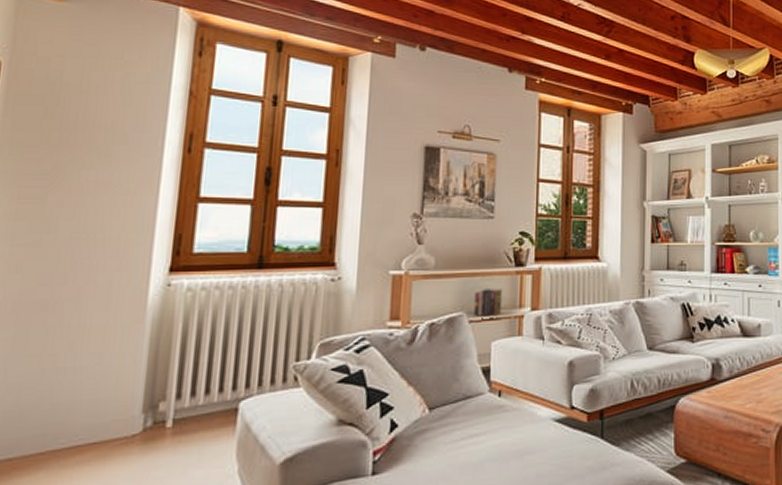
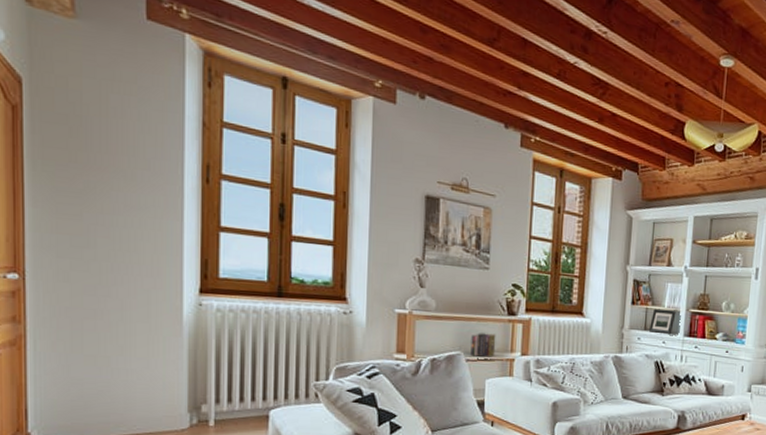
picture frame: none [671,246,701,273] -> present [648,309,676,335]

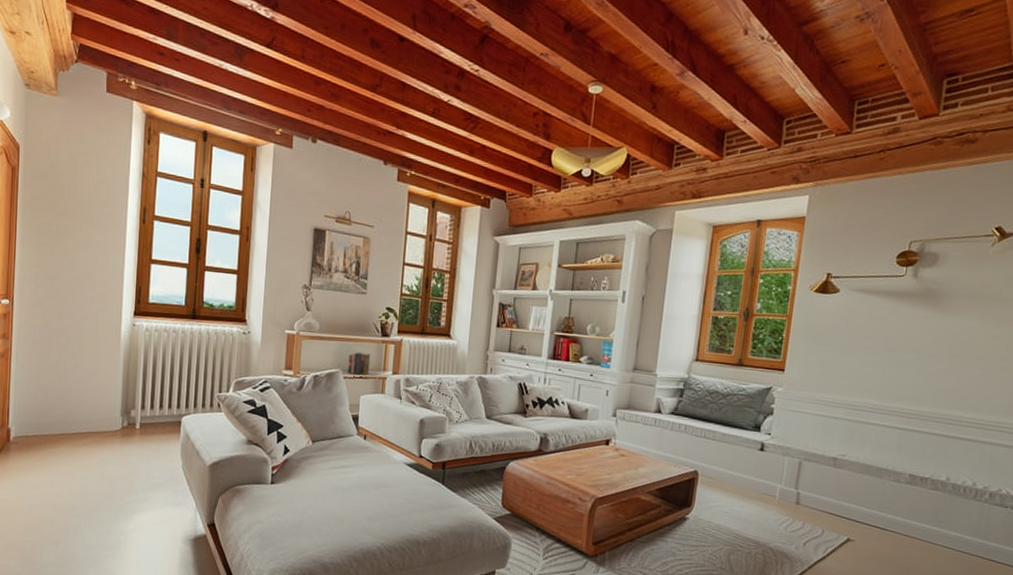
picture frame: present [648,309,676,335] -> none [512,332,541,357]

